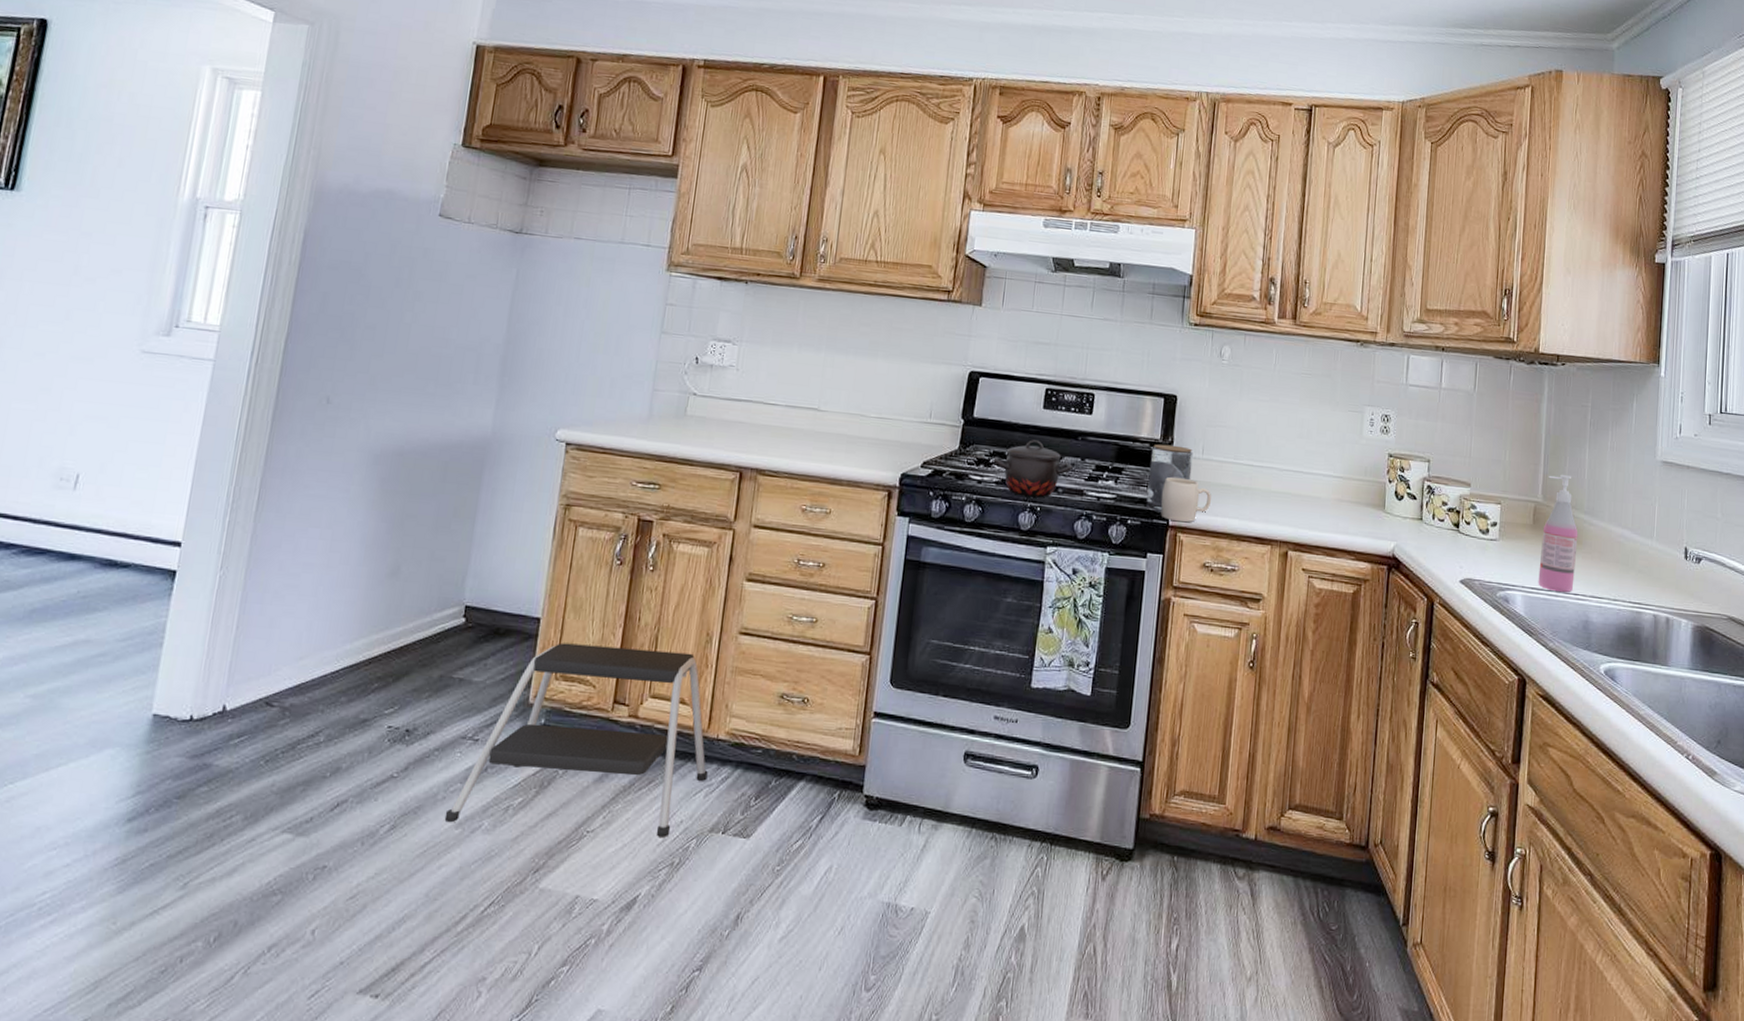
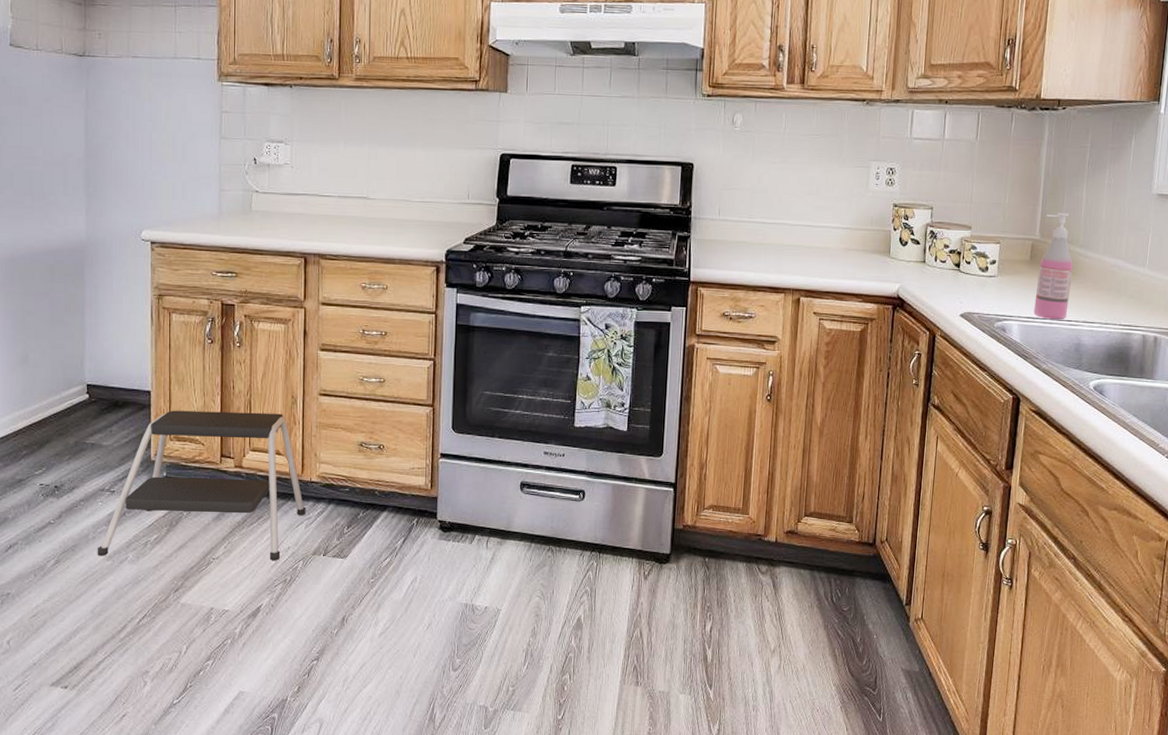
cooking pot: present [993,440,1073,498] -> none [528,212,600,264]
jar: present [1146,444,1193,512] -> none [669,208,710,270]
mug: present [1161,476,1212,523] -> none [682,237,729,278]

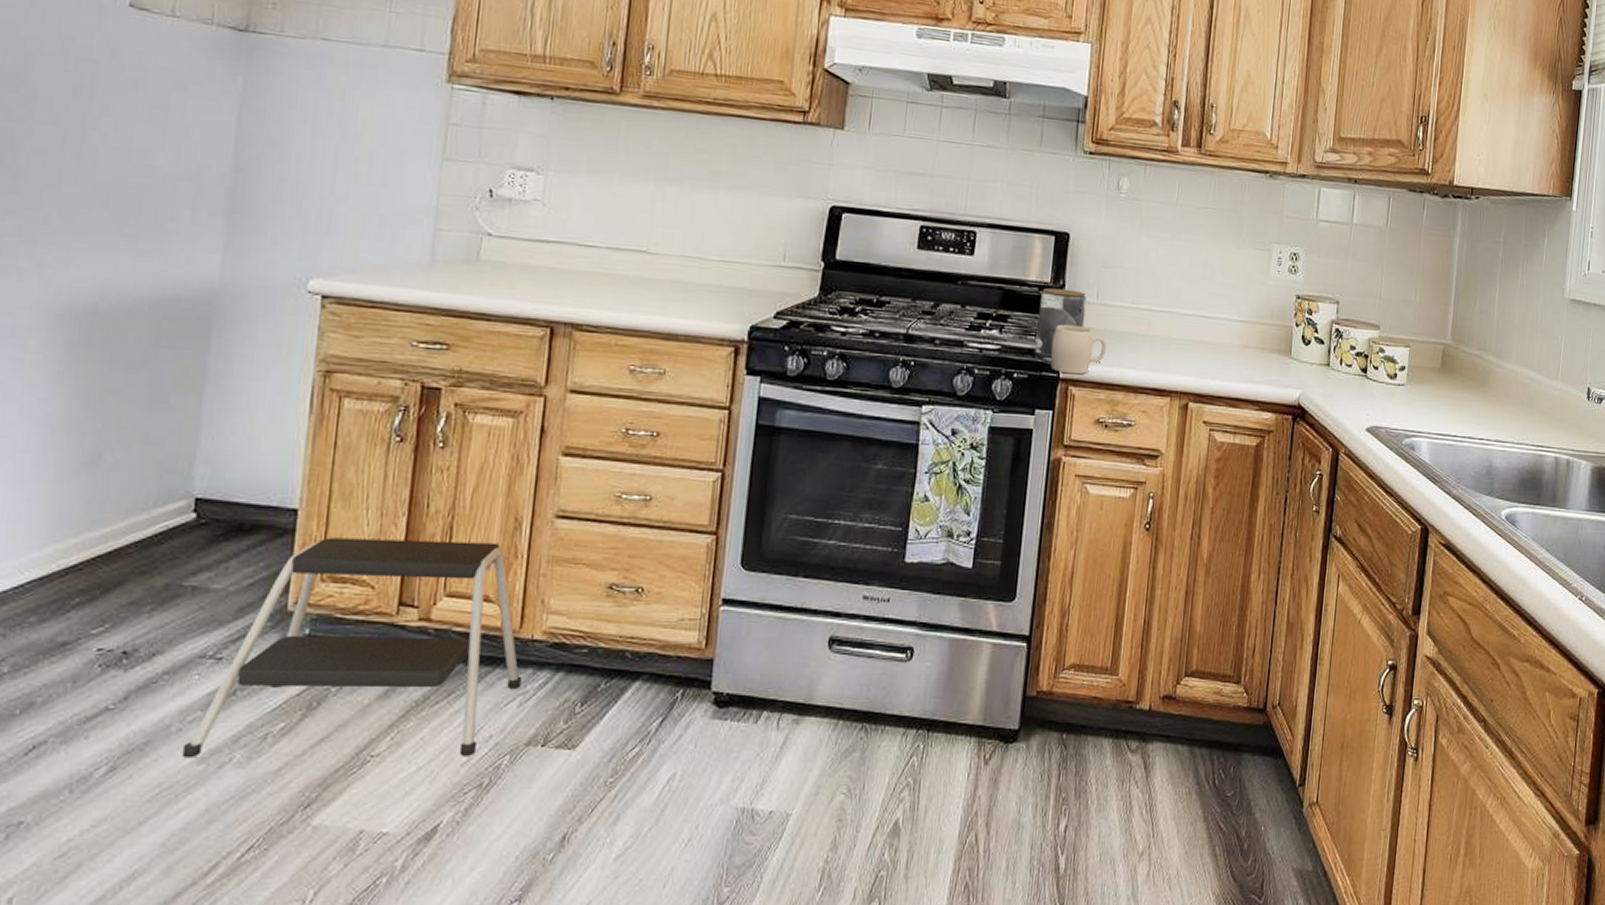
jar: none [669,208,710,270] -> present [1034,287,1087,364]
mug: none [682,237,729,278] -> present [1050,324,1107,375]
soap dispenser: present [1033,212,1074,319] -> none [1444,314,1486,437]

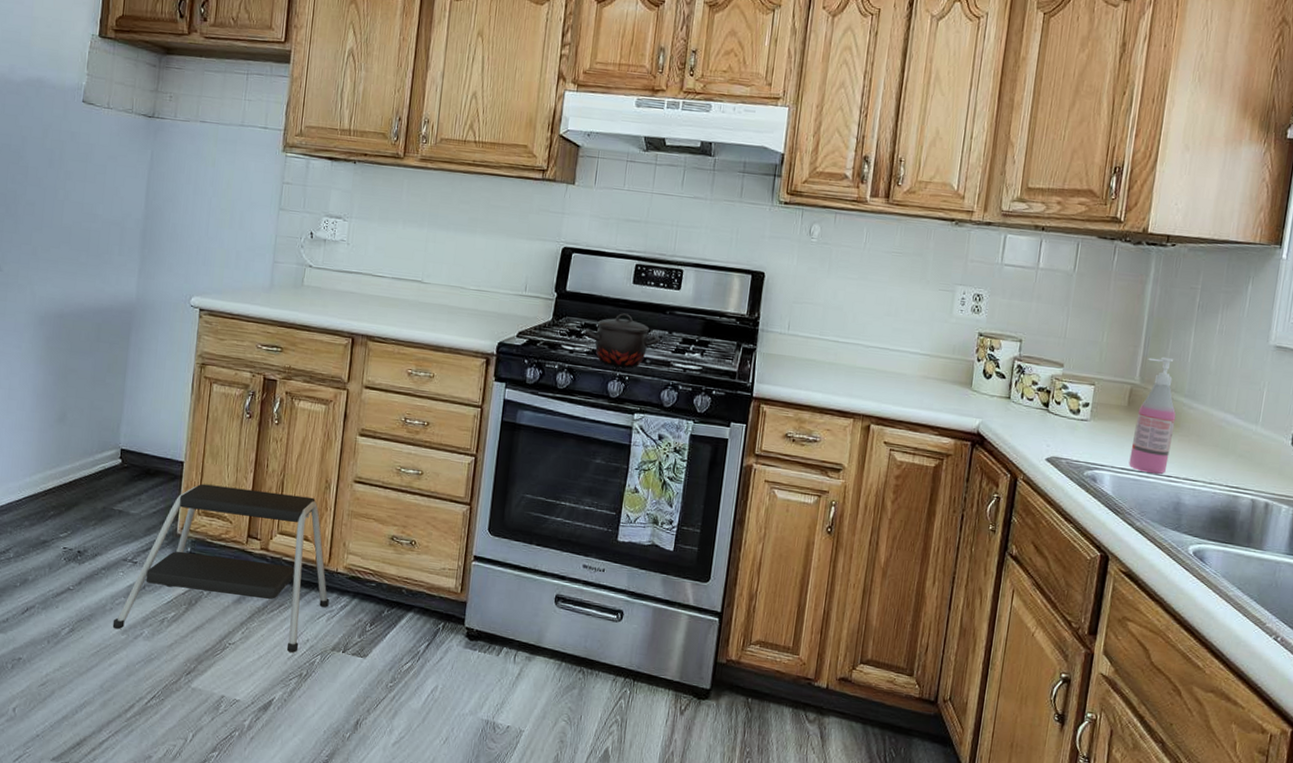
cooking pot: none [859,285,952,351] -> present [584,313,661,368]
jar: present [1034,287,1087,364] -> none [731,319,779,384]
mug: present [1050,324,1107,375] -> none [745,350,797,395]
soap dispenser: none [1444,314,1486,437] -> present [1128,356,1177,474]

